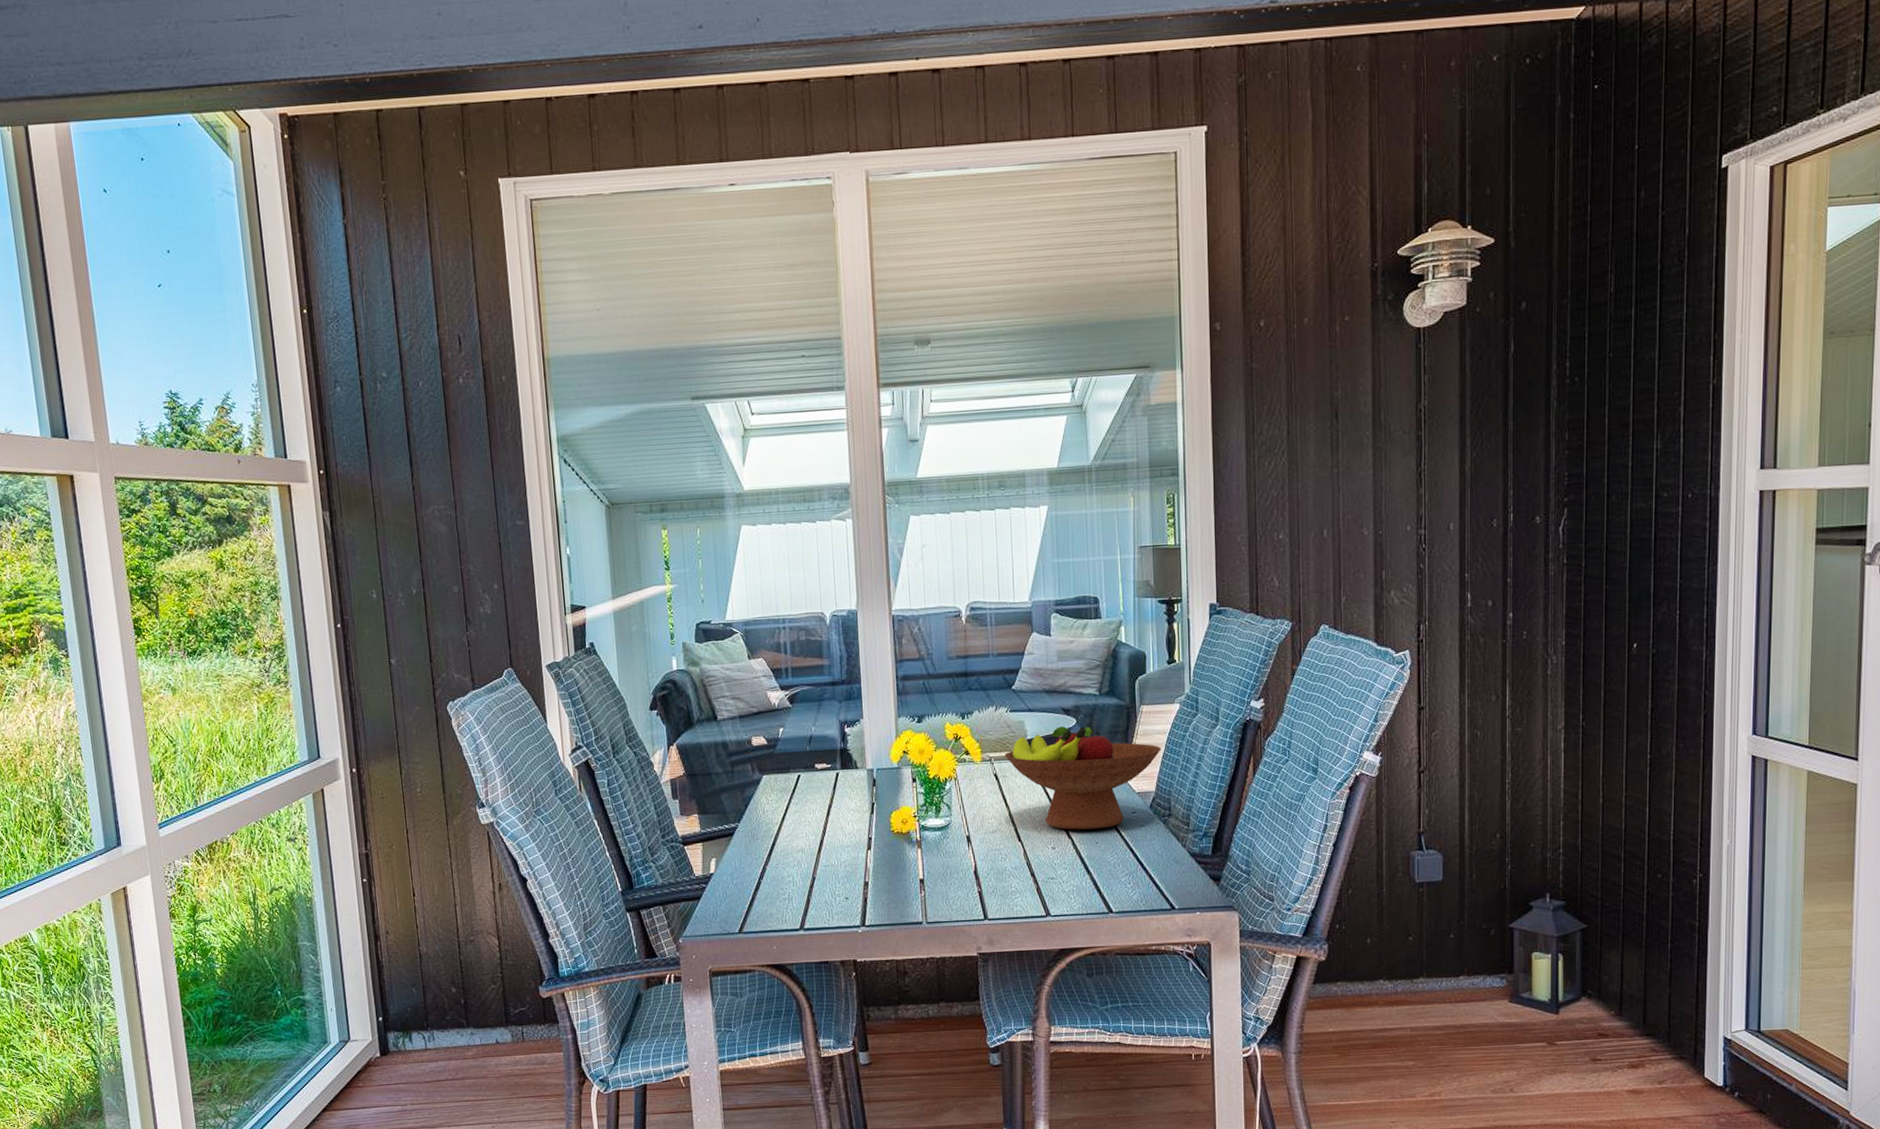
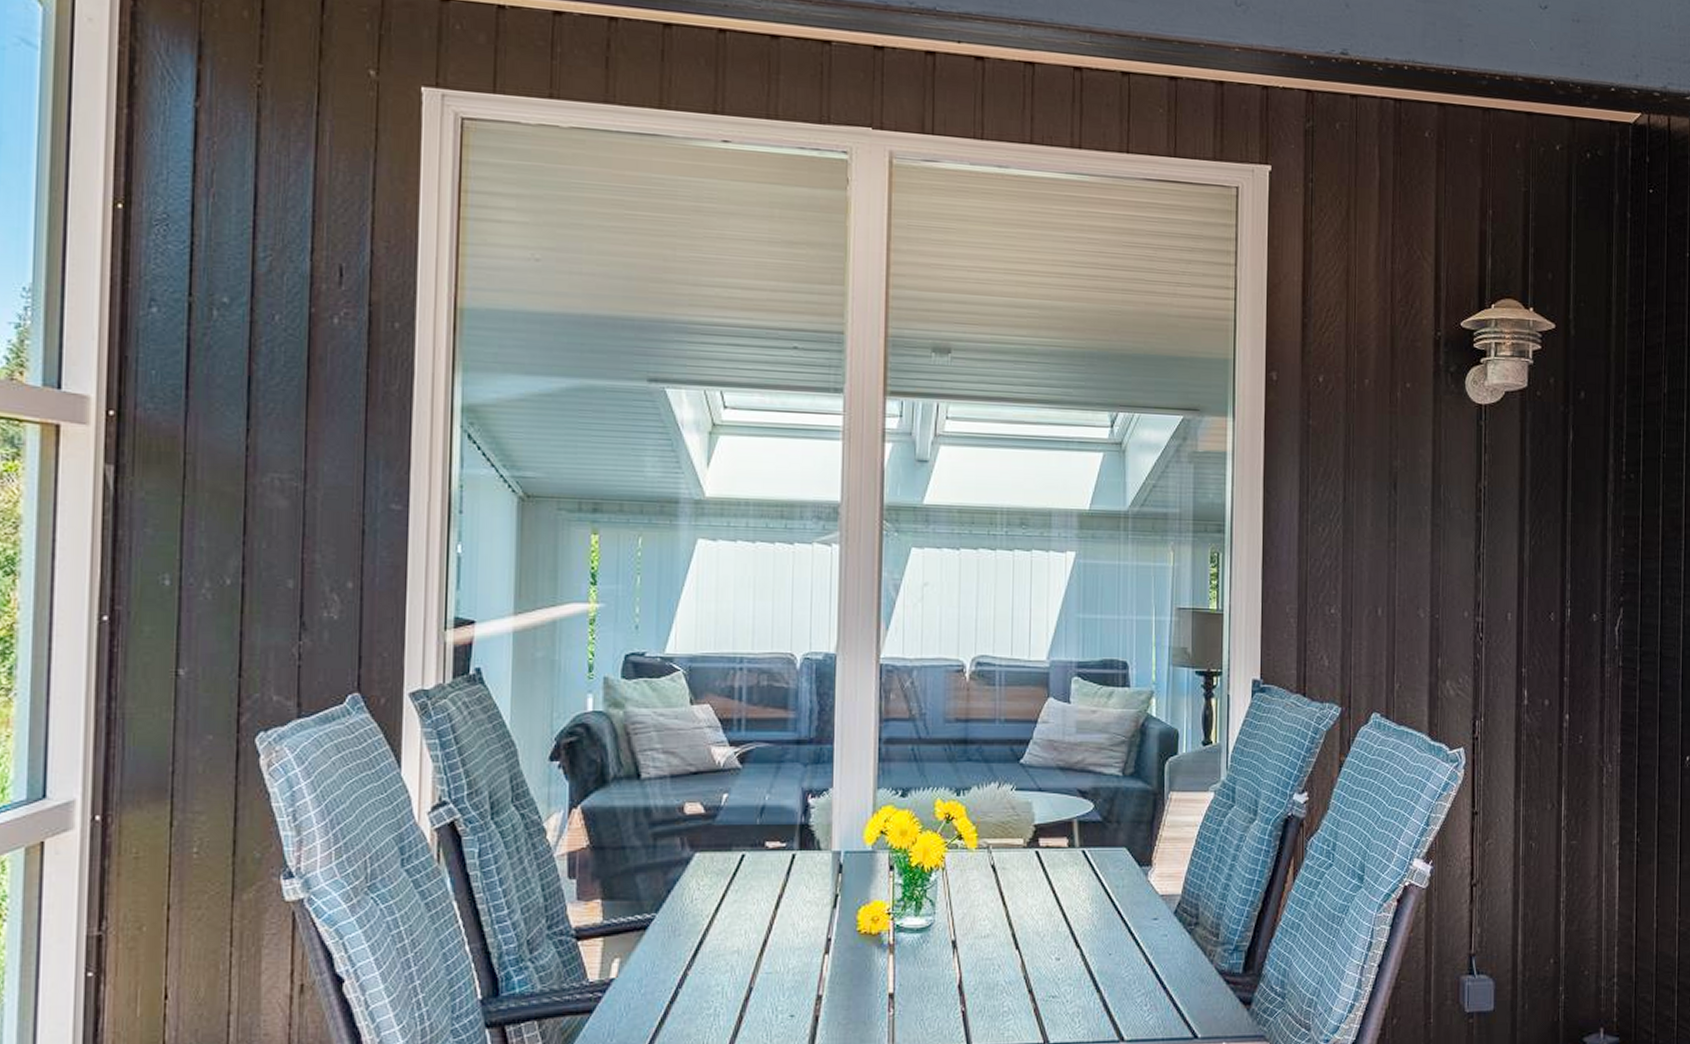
fruit bowl: present [1004,726,1161,830] -> none [1005,811,1191,938]

